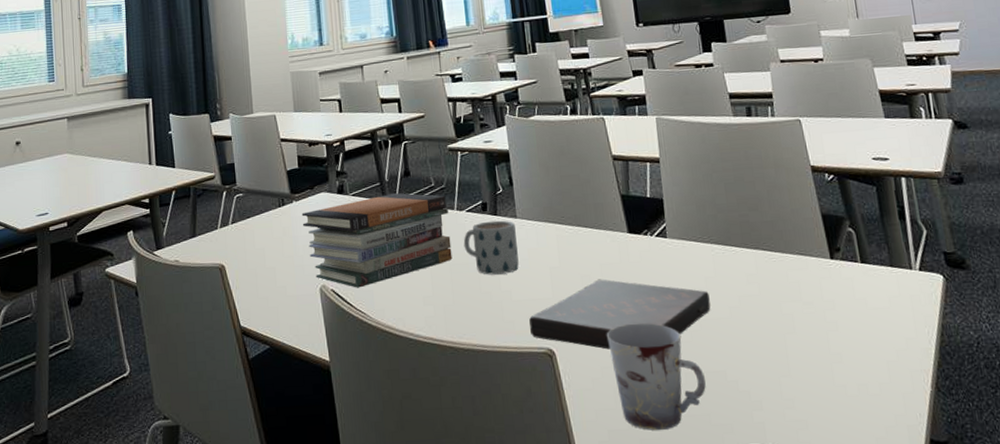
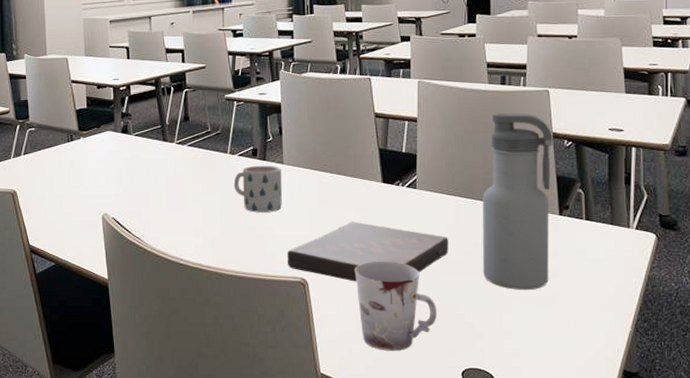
book stack: present [301,193,453,288] -> none [88,136,223,218]
water bottle: none [740,146,829,350] -> present [482,113,553,291]

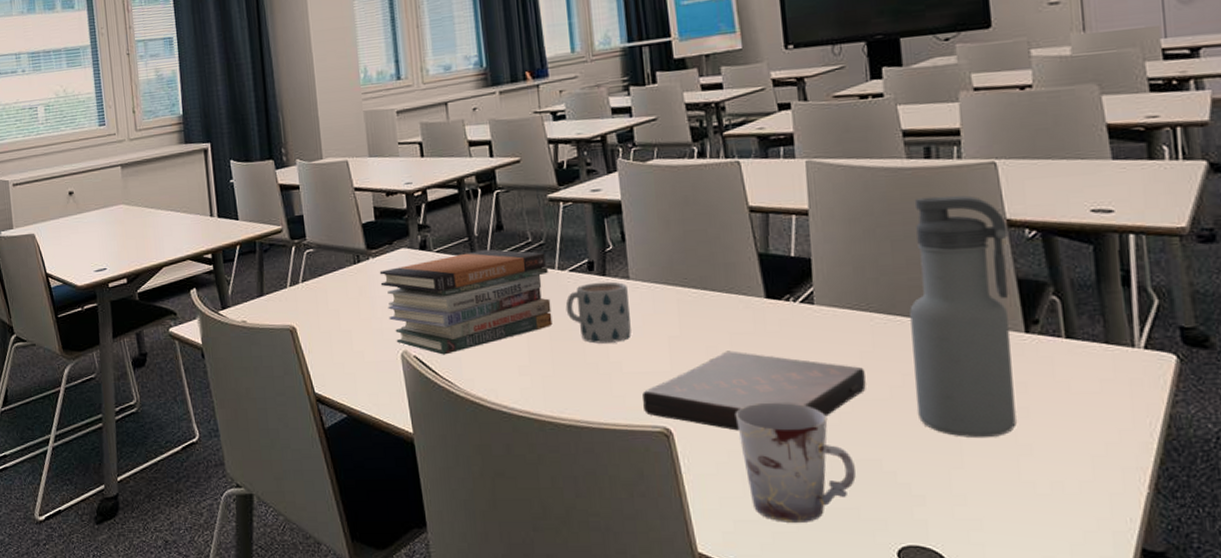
book stack: none [88,136,223,218] -> present [379,249,553,355]

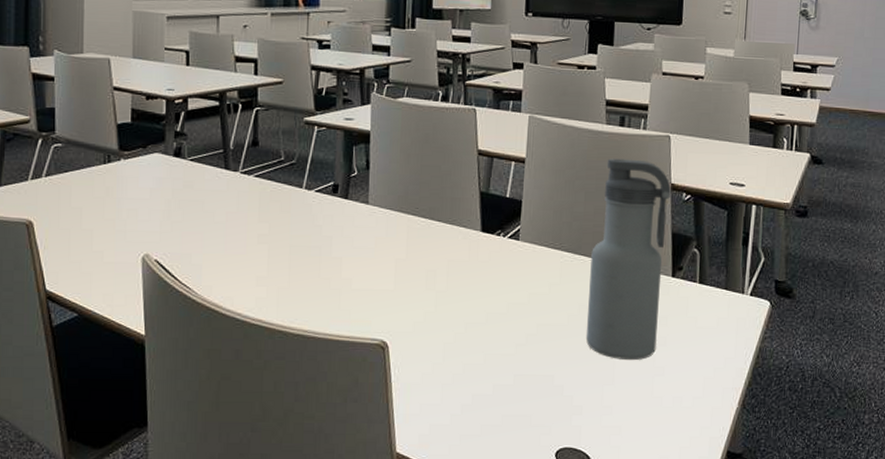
book stack: present [379,249,553,355] -> none [129,163,296,261]
mug: present [565,281,631,344] -> none [307,204,366,261]
book: present [643,350,866,431] -> none [366,275,551,346]
cup: present [735,402,856,523] -> none [443,322,533,427]

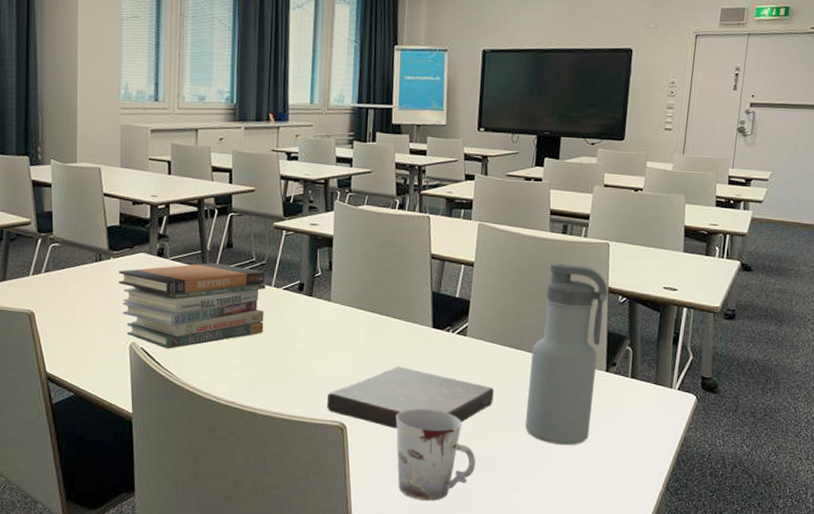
book stack: none [129,163,296,261] -> present [118,263,266,349]
book: none [366,275,551,346] -> present [327,366,494,429]
cup: none [443,322,533,427] -> present [395,408,476,501]

